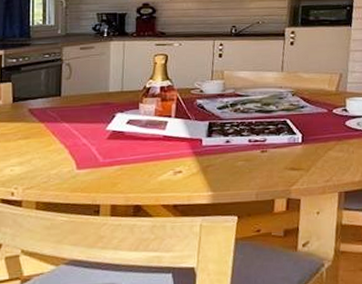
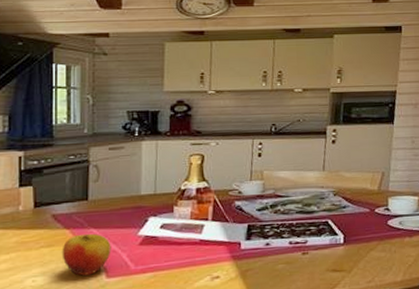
apple: none [37,127,82,167] -> present [62,233,111,276]

